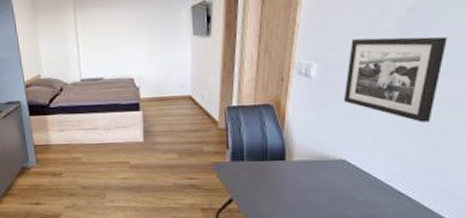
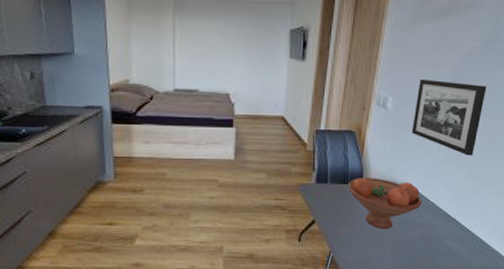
fruit bowl: none [268,153,360,208] -> present [348,178,422,230]

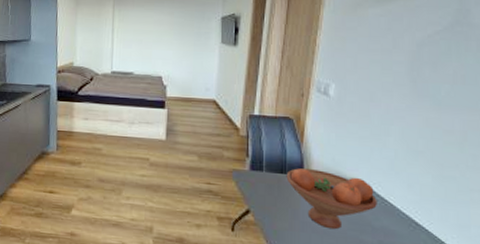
picture frame: present [411,79,487,156] -> none [360,66,455,153]

